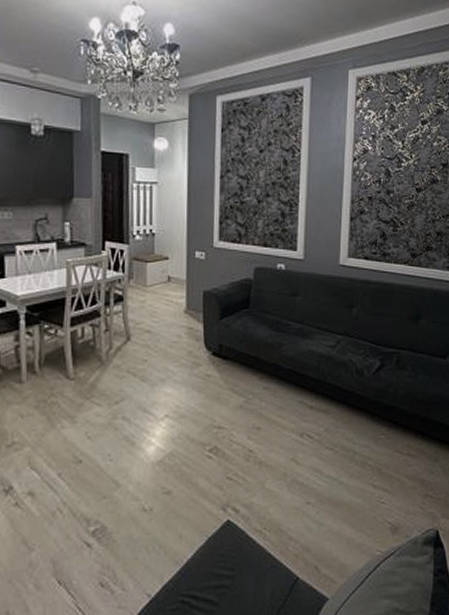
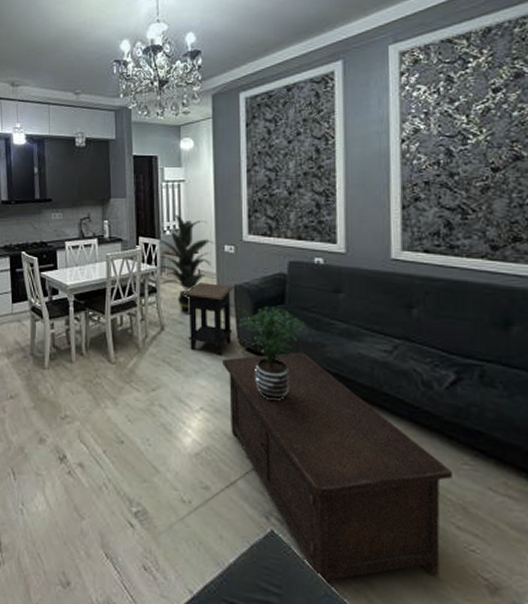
indoor plant: none [125,219,185,322] -> present [157,215,214,314]
side table: none [152,290,203,362] -> present [184,283,234,356]
cabinet: none [189,352,374,557] -> present [223,352,454,585]
potted plant: none [206,311,268,401] -> present [239,306,307,402]

